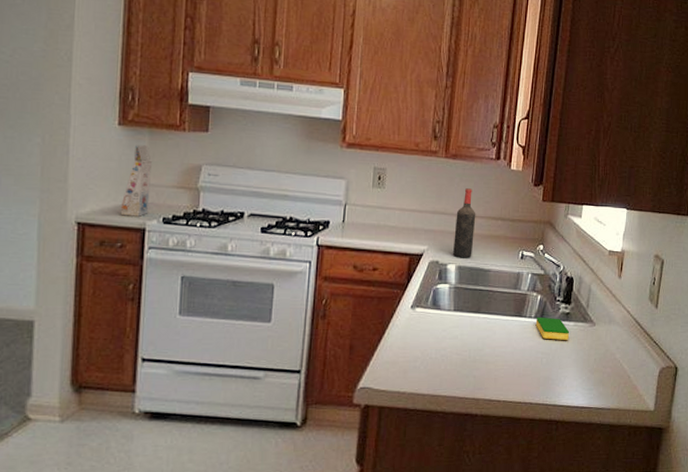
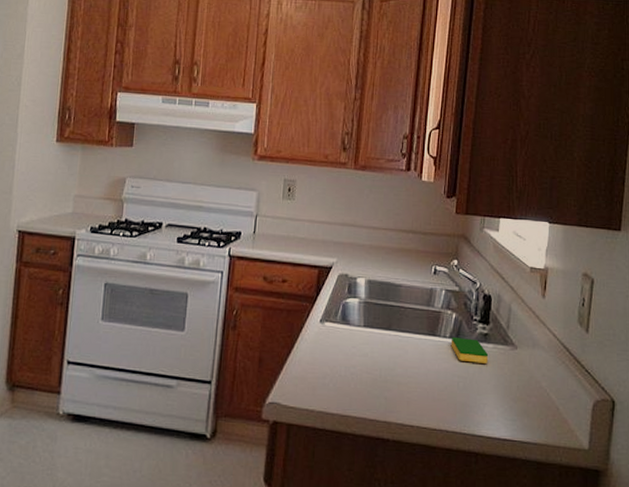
gift box: present [120,145,153,217] -> none [54,159,84,226]
wine bottle: present [452,188,476,258] -> none [362,200,386,272]

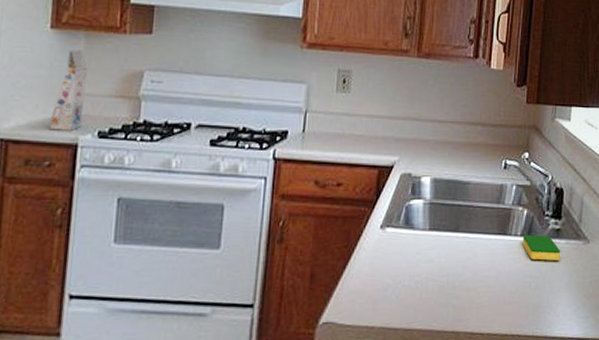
gift box: none [54,159,84,226] -> present [49,50,89,131]

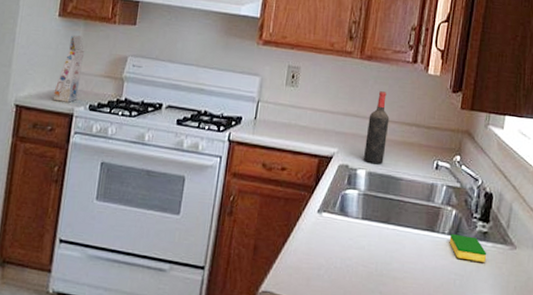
wine bottle: none [426,91,453,170] -> present [363,91,390,165]

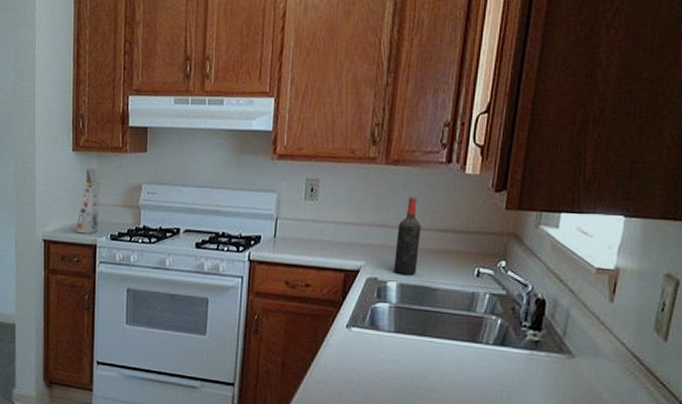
dish sponge: present [449,234,487,262] -> none [494,345,539,373]

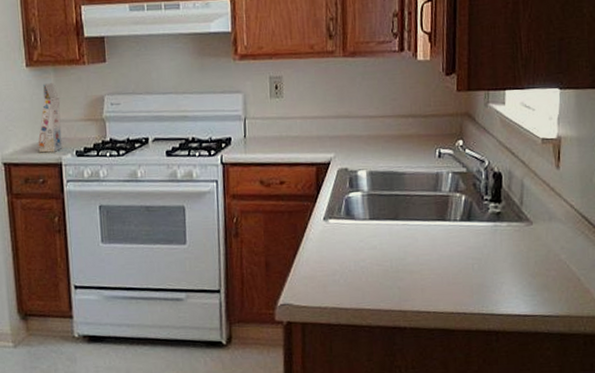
wine bottle: present [393,197,422,276] -> none [361,87,384,163]

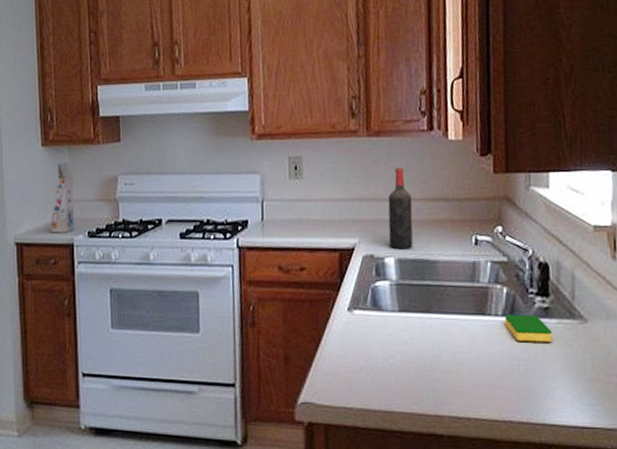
wine bottle: none [361,87,384,163] -> present [388,168,413,250]
dish sponge: none [462,219,503,243] -> present [504,315,553,342]

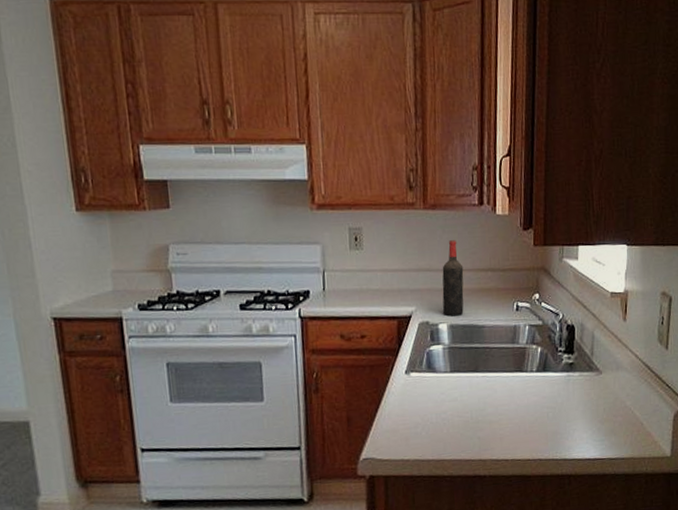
gift box: present [50,162,75,233] -> none [93,230,123,307]
dish sponge: present [504,315,553,342] -> none [538,370,575,393]

